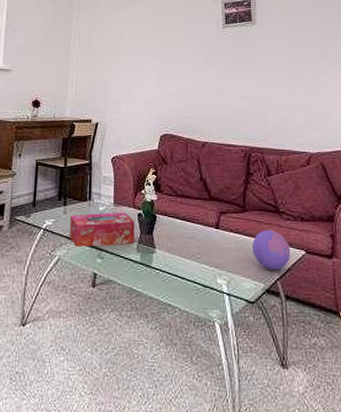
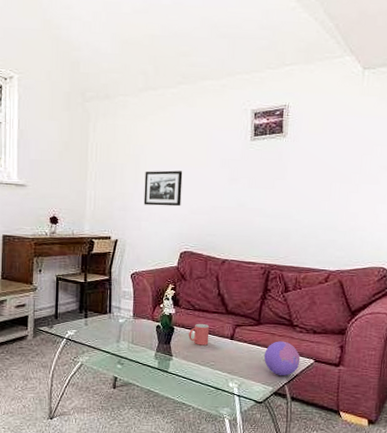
tissue box: present [70,212,135,247] -> none [91,324,153,355]
picture frame: none [123,55,161,90] -> present [143,170,183,207]
mug: none [172,210,193,236] -> present [189,323,210,346]

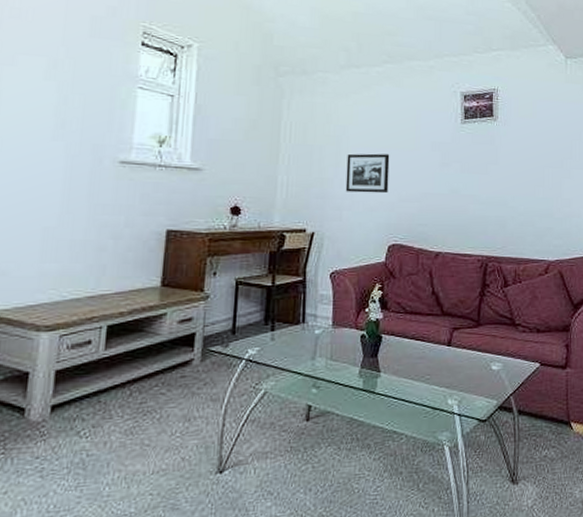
mug: present [189,323,210,346] -> none [399,328,424,356]
decorative ball: present [264,341,301,376] -> none [486,343,525,386]

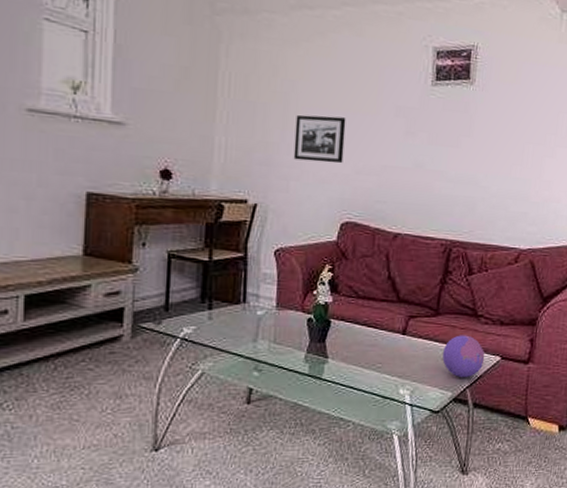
decorative ball: none [486,343,525,386] -> present [442,335,485,378]

